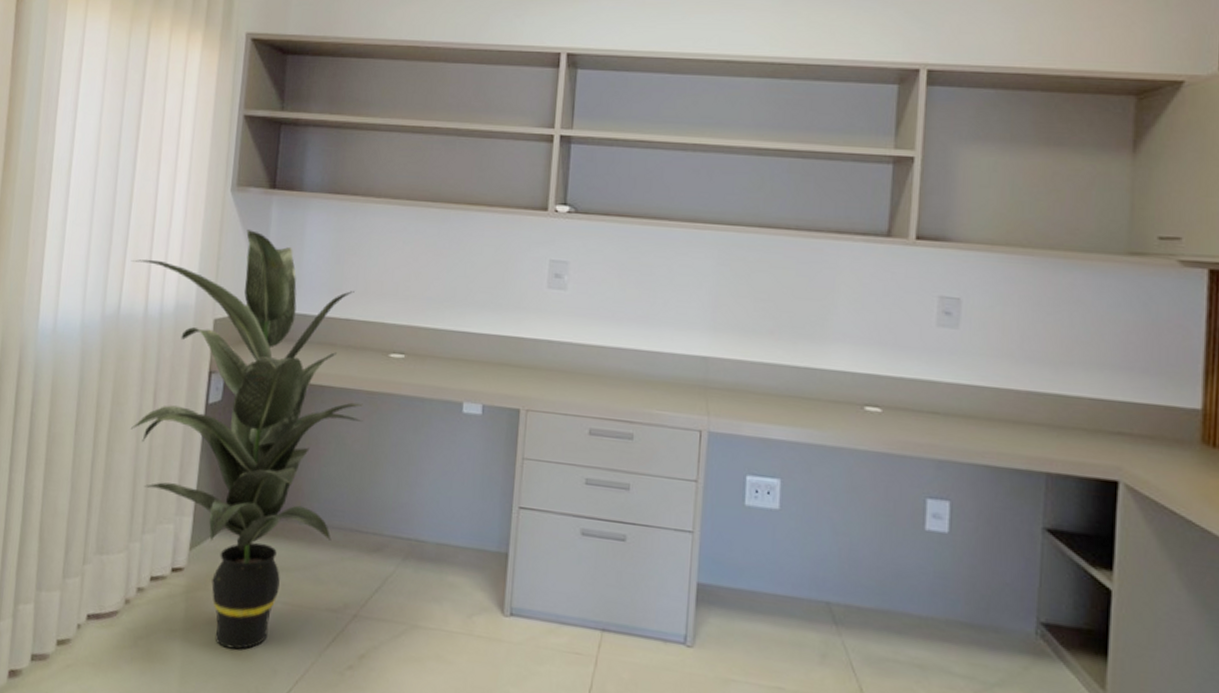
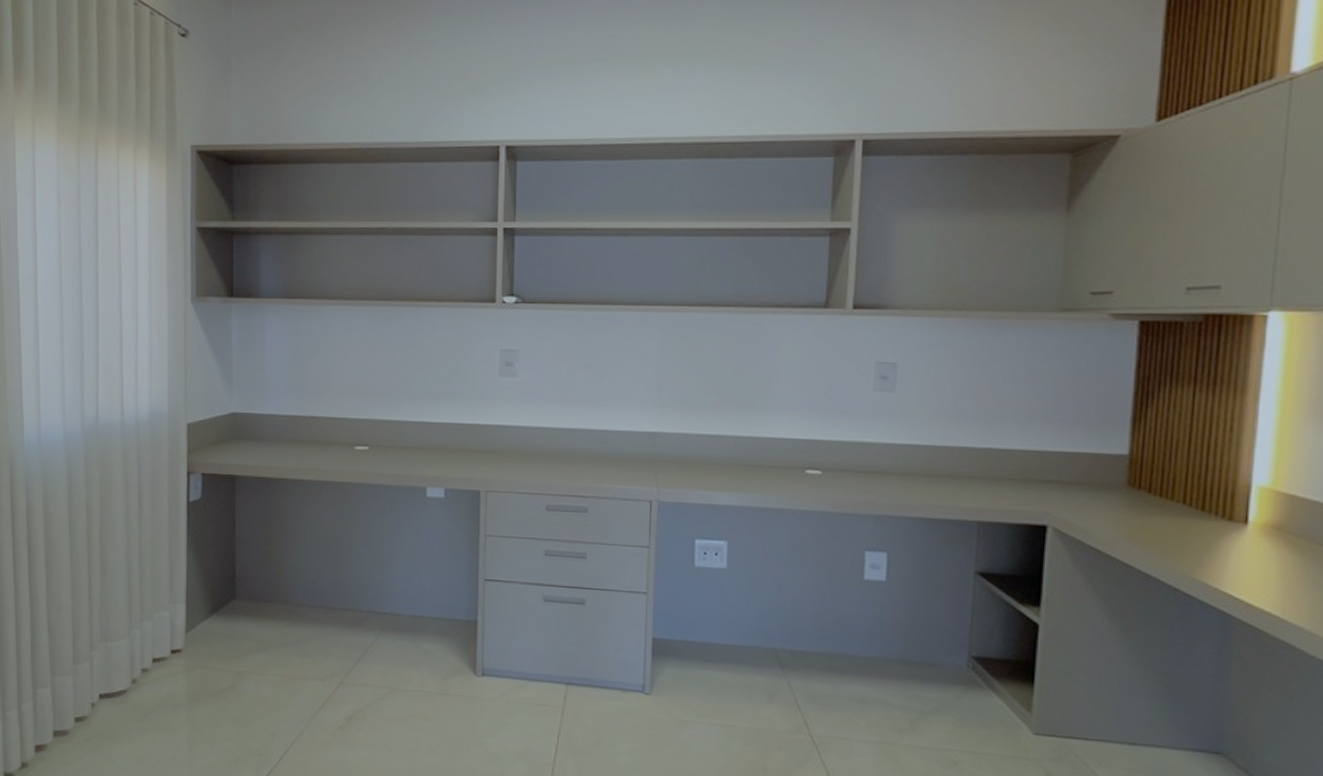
indoor plant: present [130,230,363,650] -> none [104,338,334,718]

